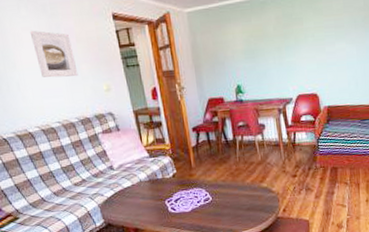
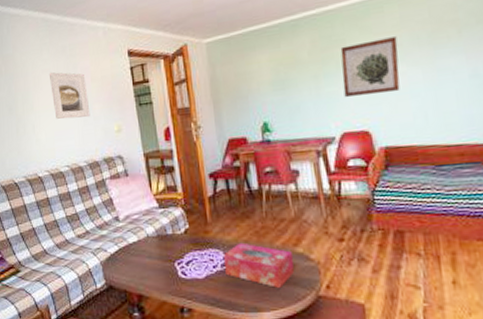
tissue box: none [205,182,260,215] -> present [223,242,294,289]
wall art: none [298,19,341,67] -> present [340,37,400,98]

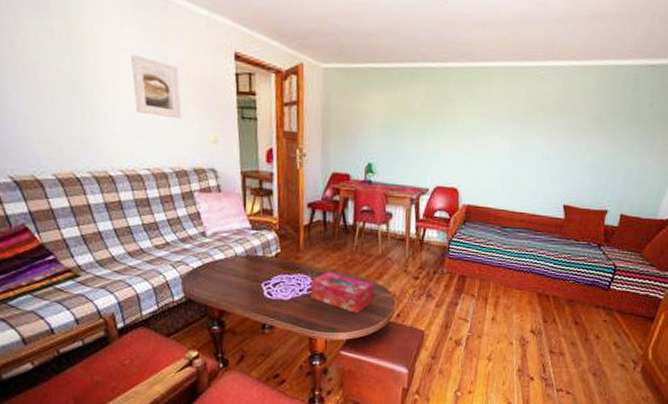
wall art: present [340,37,400,98] -> none [444,106,497,159]

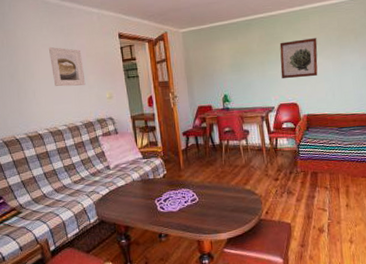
tissue box: present [310,271,373,314] -> none [192,183,244,216]
wall art: none [444,106,497,159] -> present [279,38,318,79]

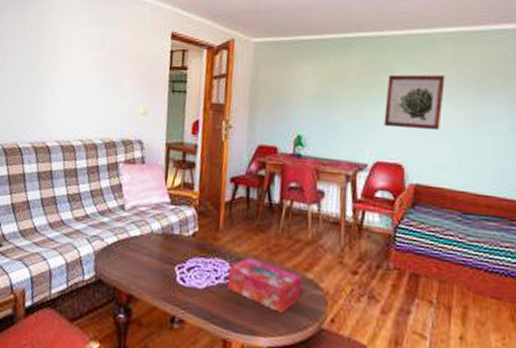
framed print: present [49,46,86,87] -> none [79,38,121,94]
tissue box: none [192,183,244,216] -> present [227,256,302,315]

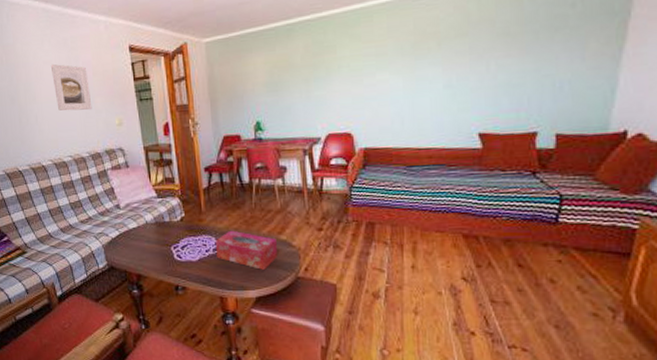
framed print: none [79,38,121,94] -> present [51,63,92,111]
wall art: present [384,74,445,131] -> none [331,46,383,102]

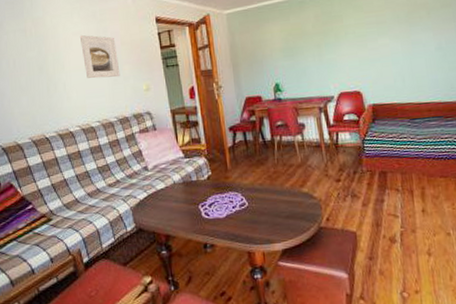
tissue box: present [215,230,277,271] -> none [241,185,300,224]

